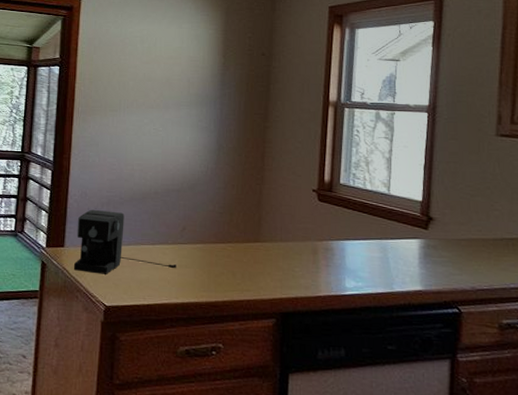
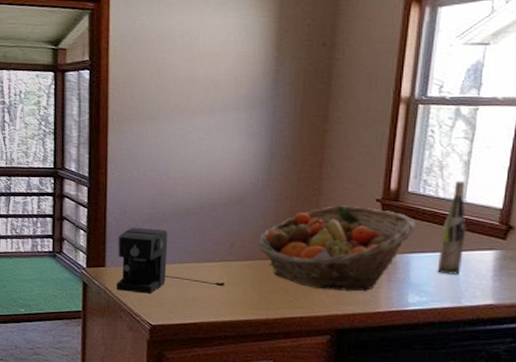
fruit basket: none [207,194,348,276] -> present [258,205,415,292]
wine bottle: none [369,175,393,261] -> present [437,181,467,275]

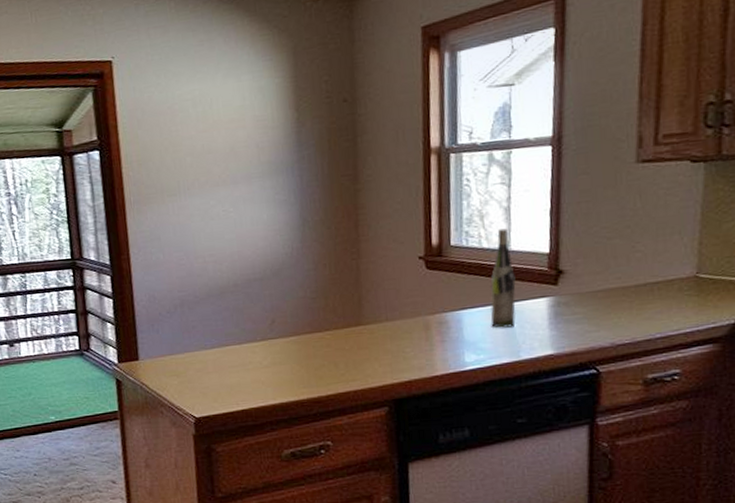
coffee maker: present [116,227,224,294] -> none [149,312,270,385]
fruit basket: present [258,205,415,292] -> none [300,266,463,359]

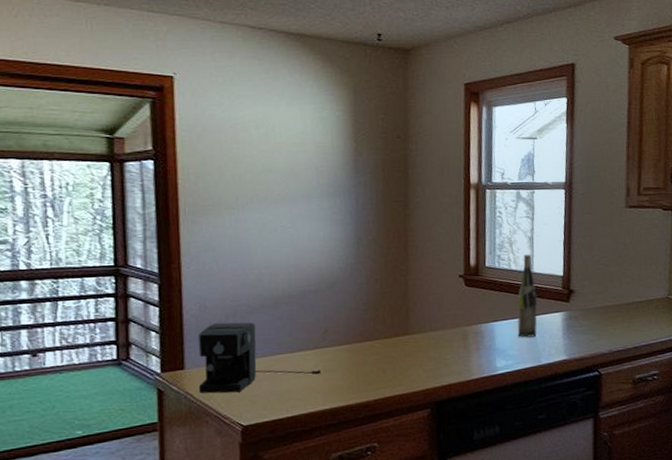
coffee maker: none [149,312,270,385] -> present [197,322,321,394]

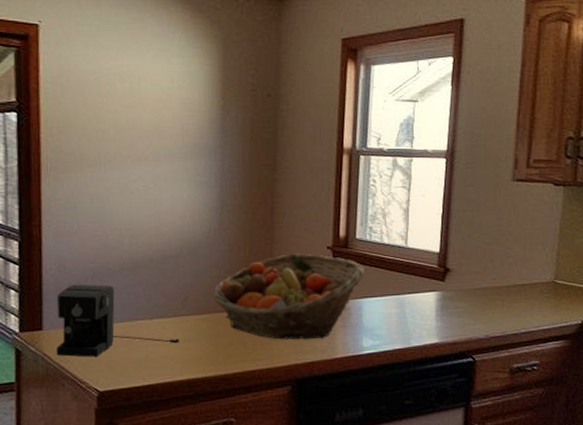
fruit basket: none [352,283,495,365] -> present [212,253,364,340]
wine bottle: present [517,254,537,338] -> none [387,227,410,317]

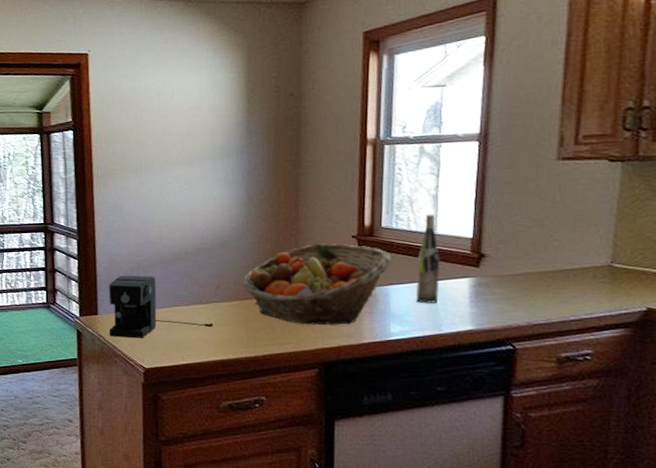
wine bottle: none [387,227,410,317] -> present [415,214,440,304]

